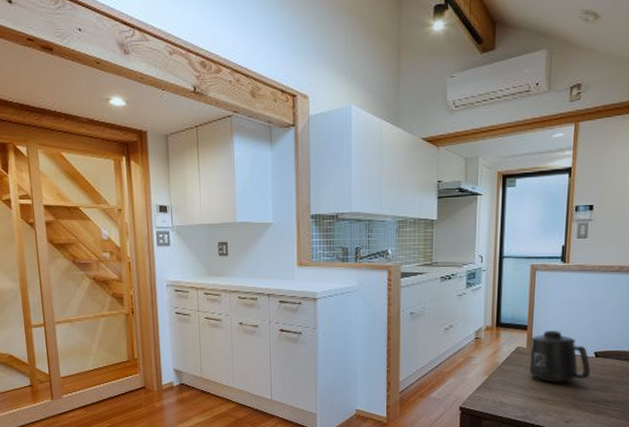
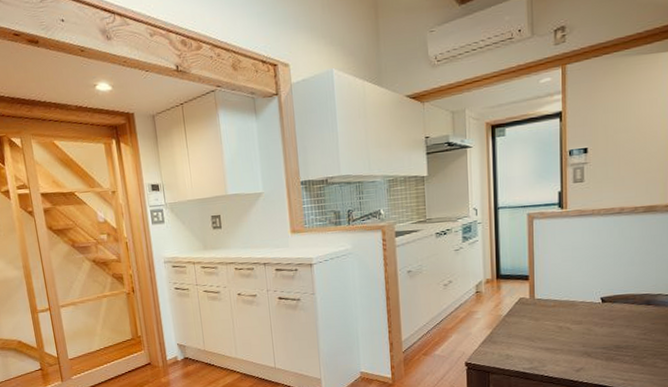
mug: present [529,331,591,383] -> none [533,278,598,332]

